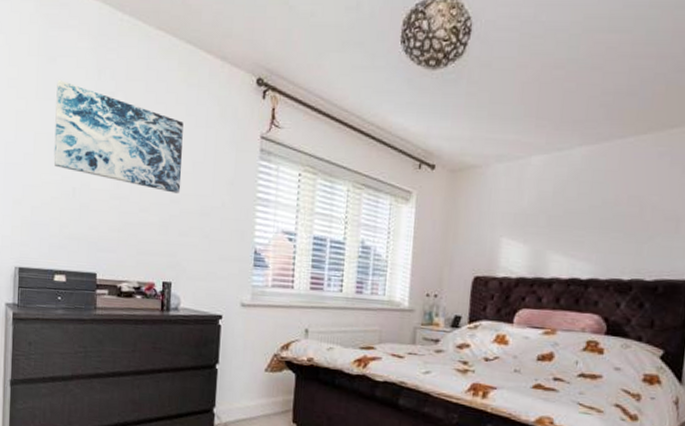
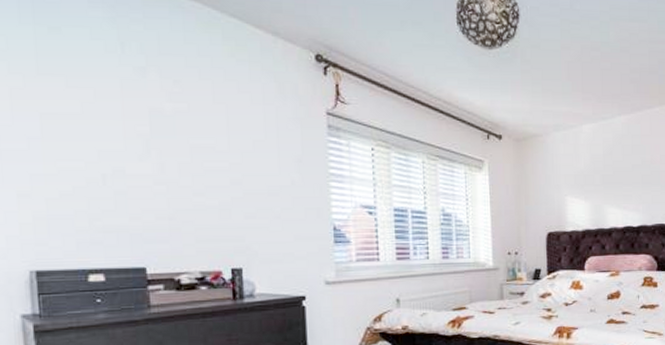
wall art: present [53,80,184,193] -> none [65,53,242,174]

